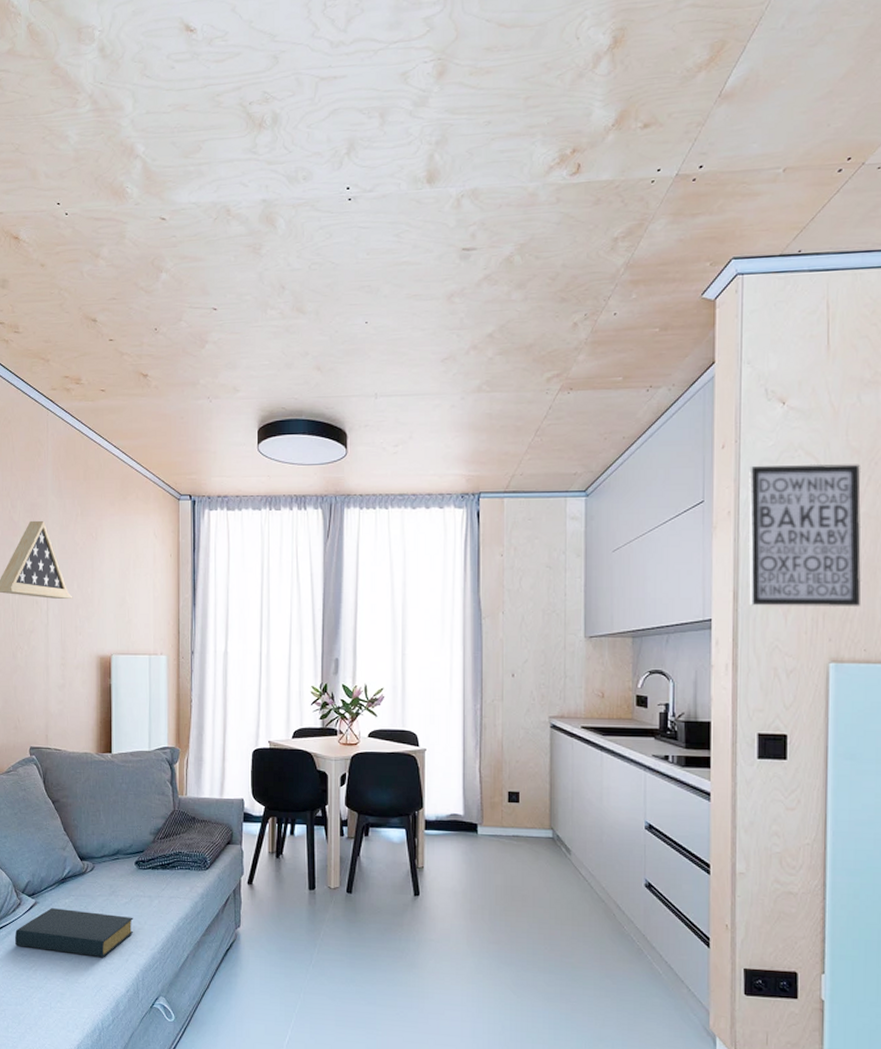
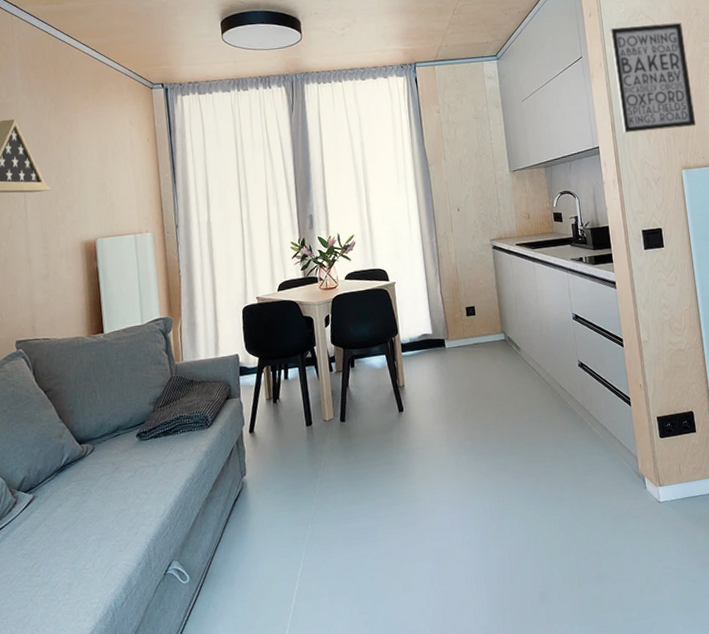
hardback book: present [14,908,134,957] -> none [12,489,141,547]

